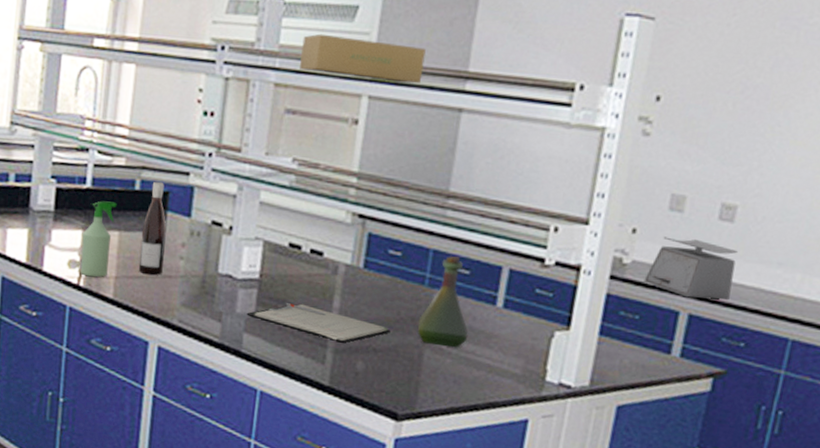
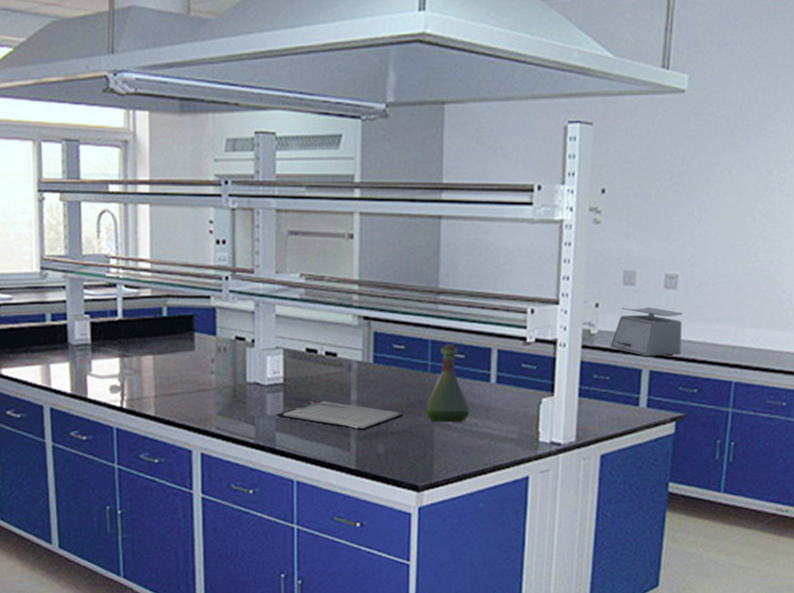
spray bottle: present [80,201,117,278] -> none [119,329,148,399]
bottle: present [138,181,167,275] -> none [173,307,197,390]
box: present [300,33,426,84] -> none [296,162,404,198]

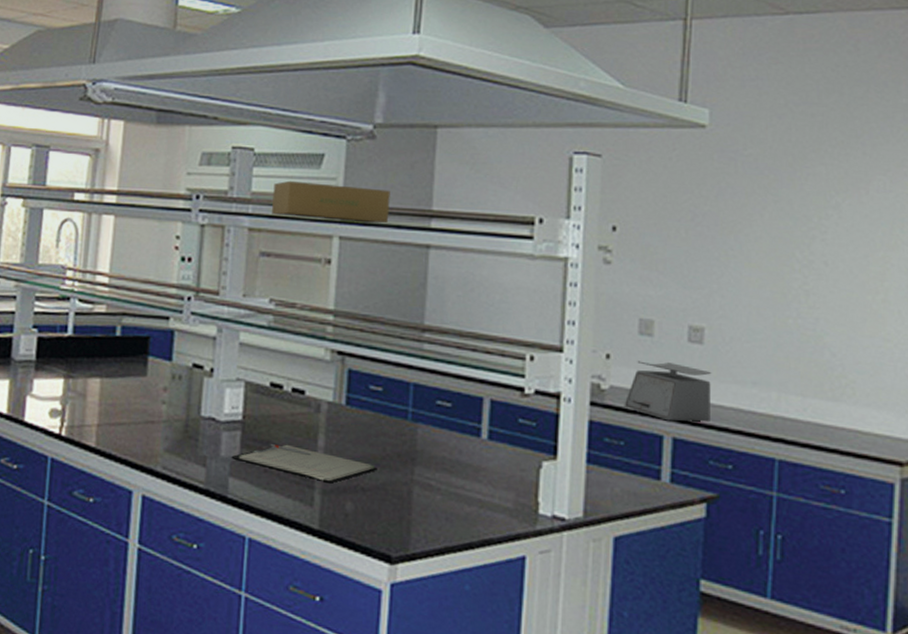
box: none [296,162,404,198] -> present [272,180,390,224]
flask: present [426,343,470,423] -> none [404,388,456,483]

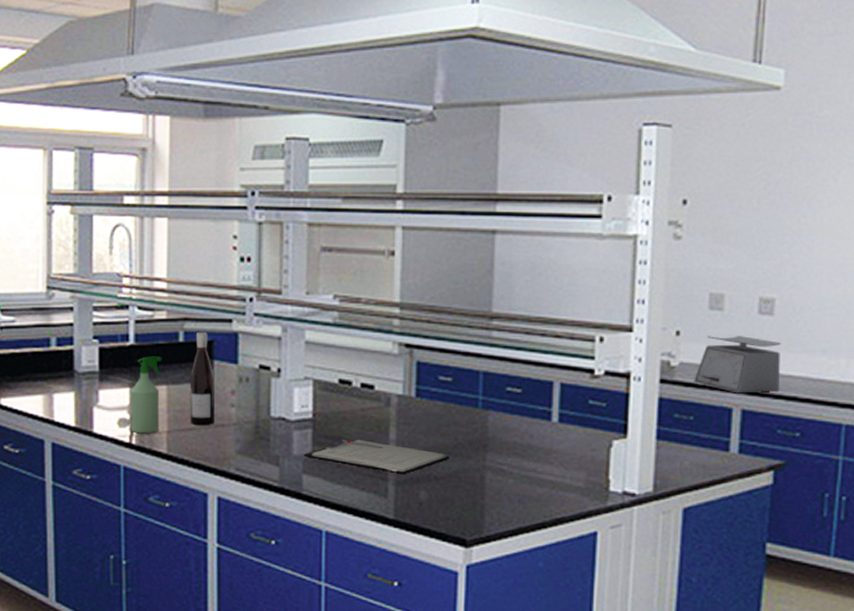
spray bottle: none [61,348,98,426] -> present [129,356,162,434]
bottle: none [120,326,148,421] -> present [190,331,214,425]
box: present [272,180,390,224] -> none [331,170,453,211]

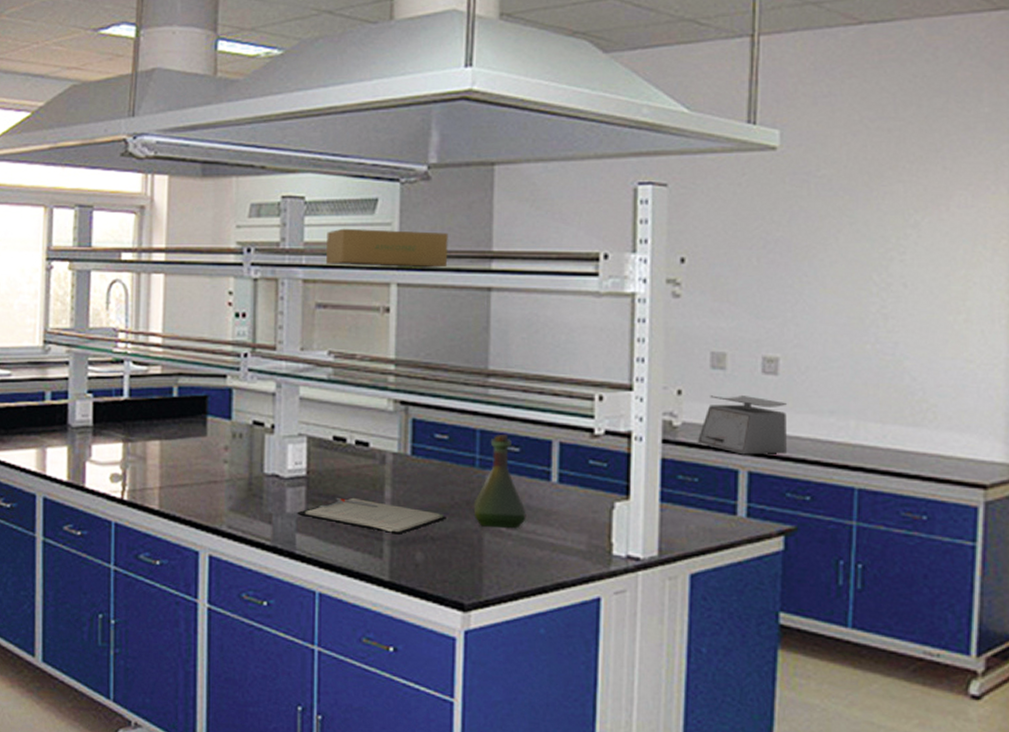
spray bottle: present [129,356,162,434] -> none [122,411,156,490]
bottle: present [190,331,214,425] -> none [182,386,208,481]
box: none [331,170,453,211] -> present [326,228,448,268]
flask: none [476,375,527,468] -> present [473,434,526,529]

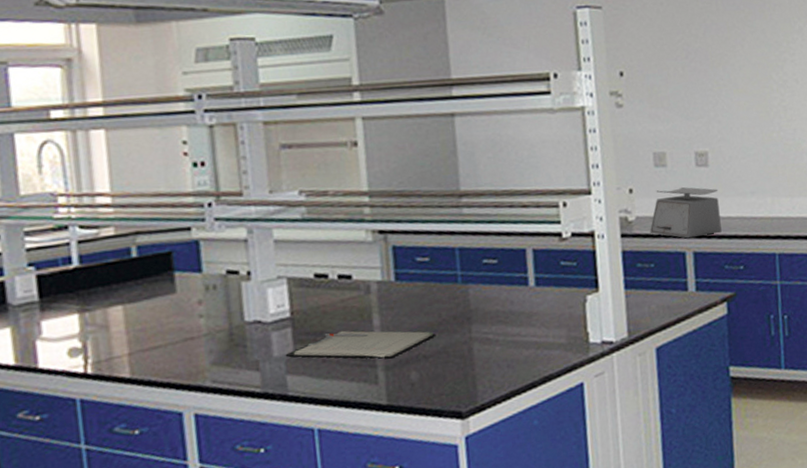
box: present [326,228,448,268] -> none [283,64,410,105]
flask: present [473,434,526,529] -> none [460,248,511,337]

